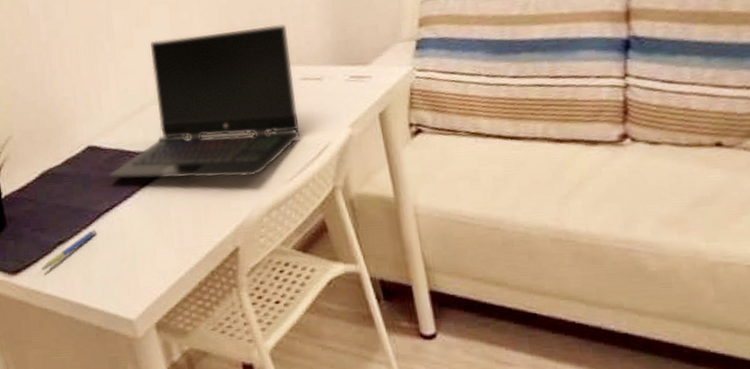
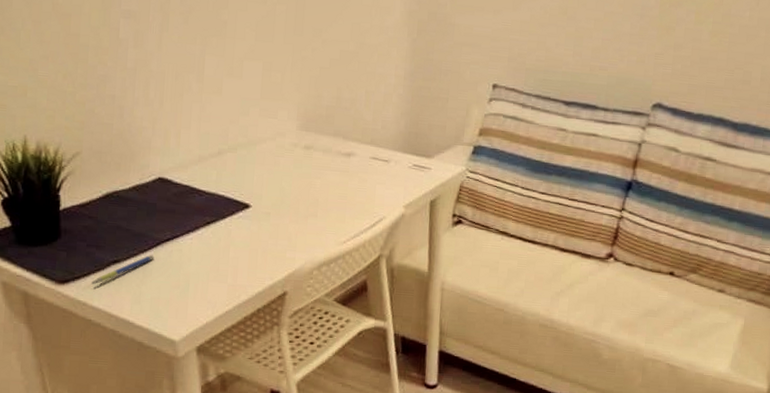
laptop computer: present [108,24,300,180] -> none [174,92,367,234]

